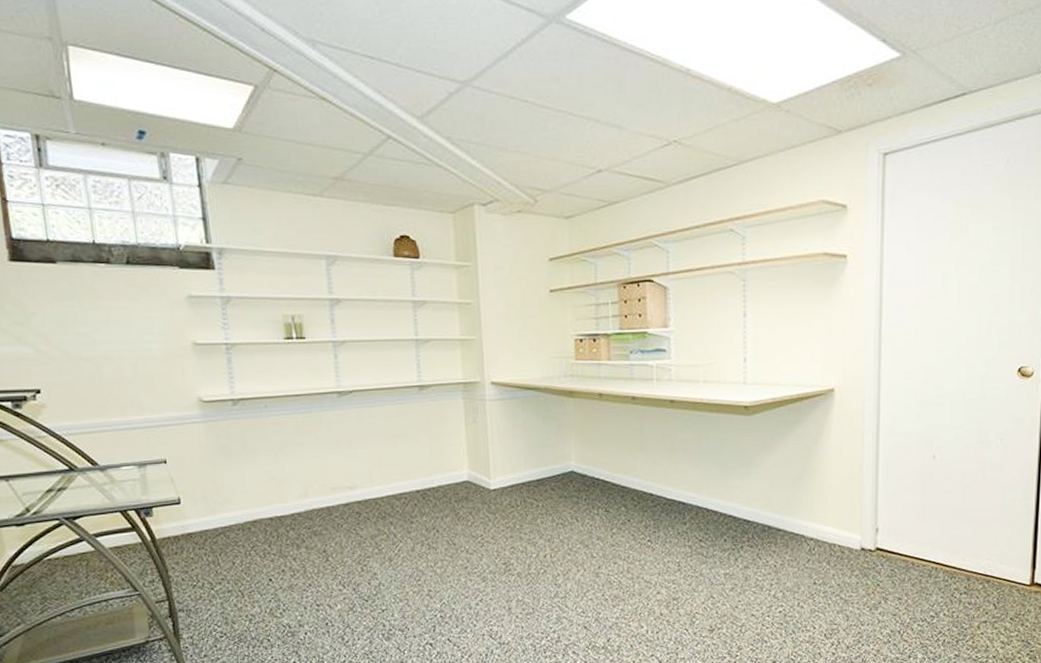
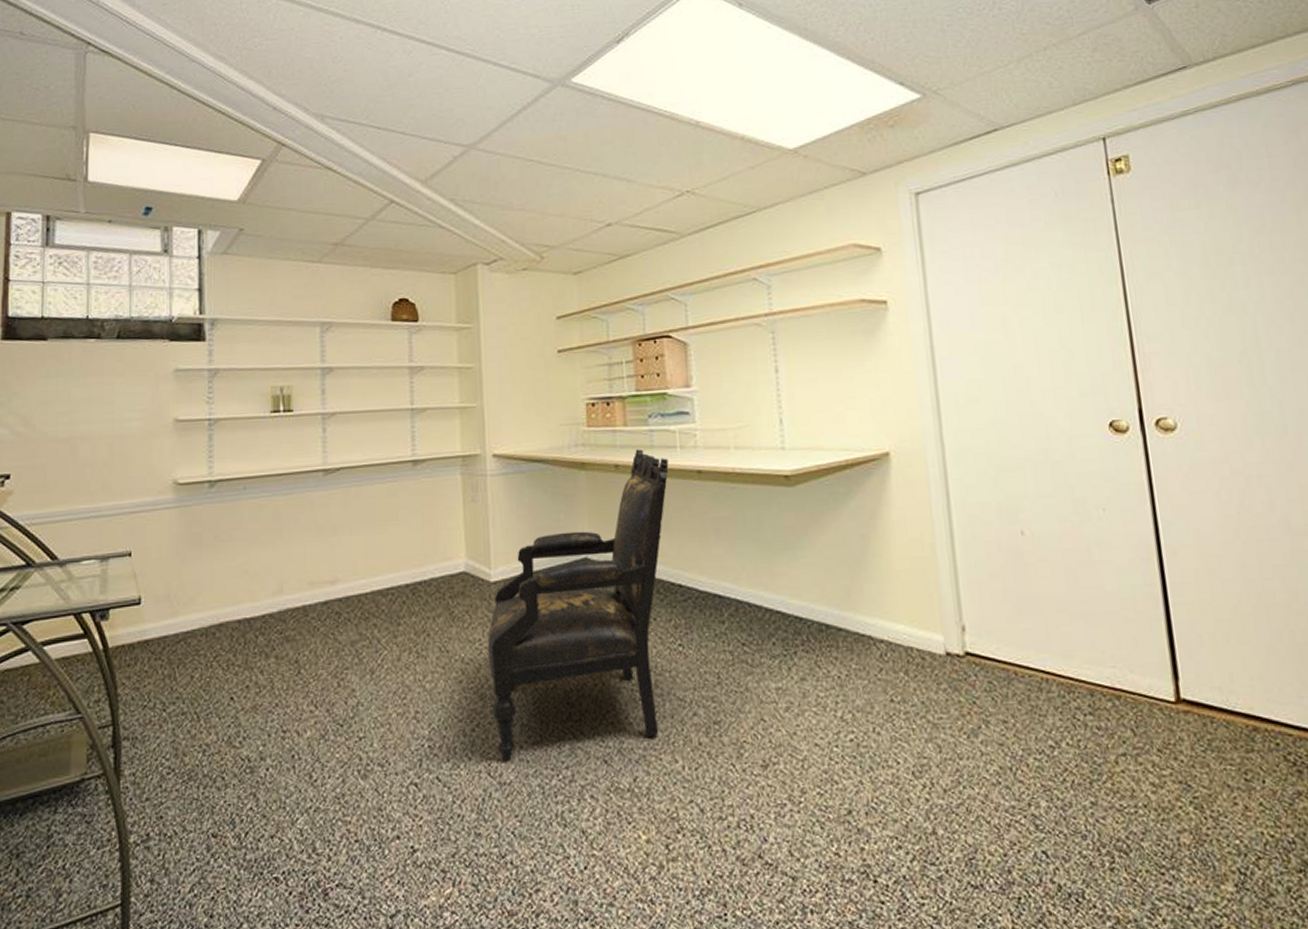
armchair: none [488,380,646,625] -> present [487,449,669,759]

